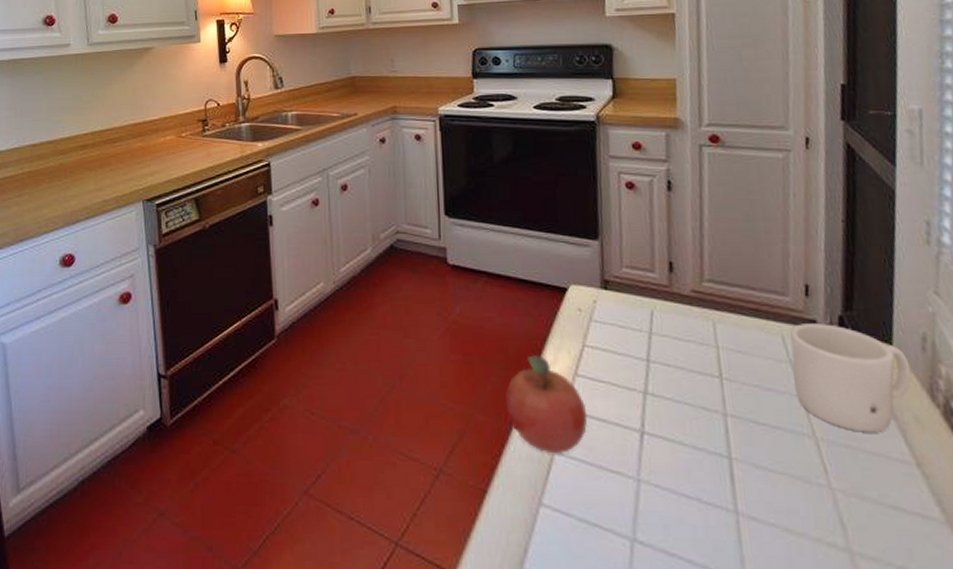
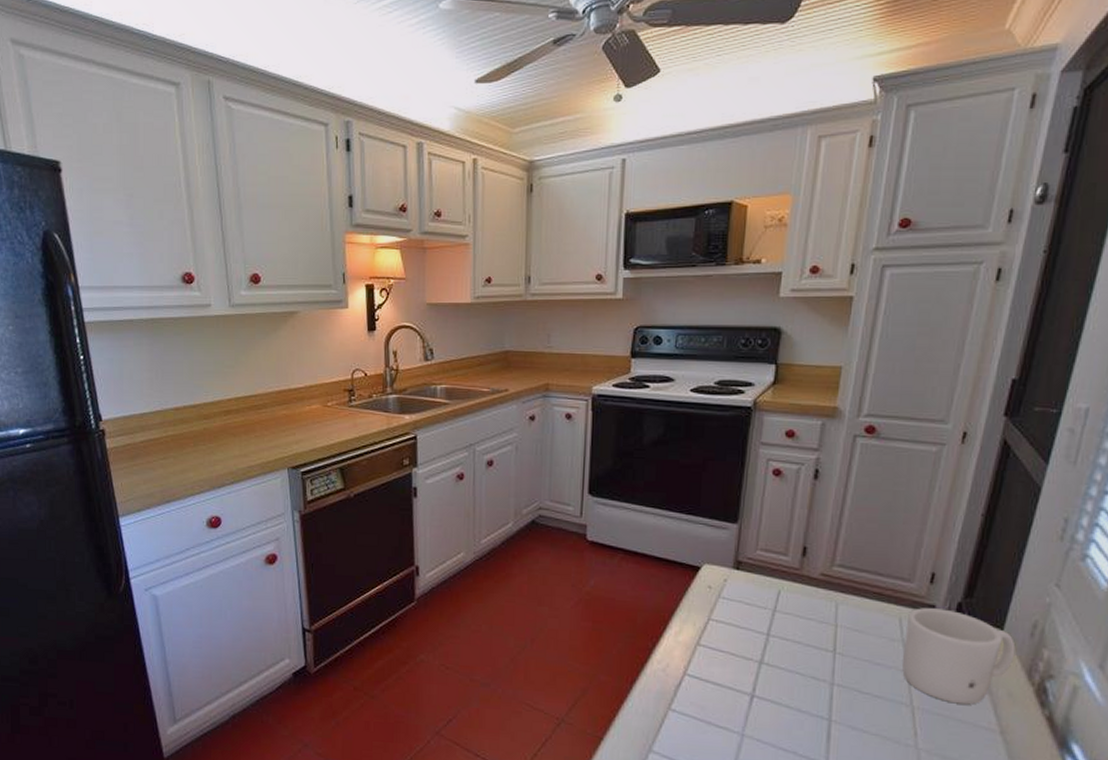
fruit: present [504,355,588,453] -> none [628,625,704,710]

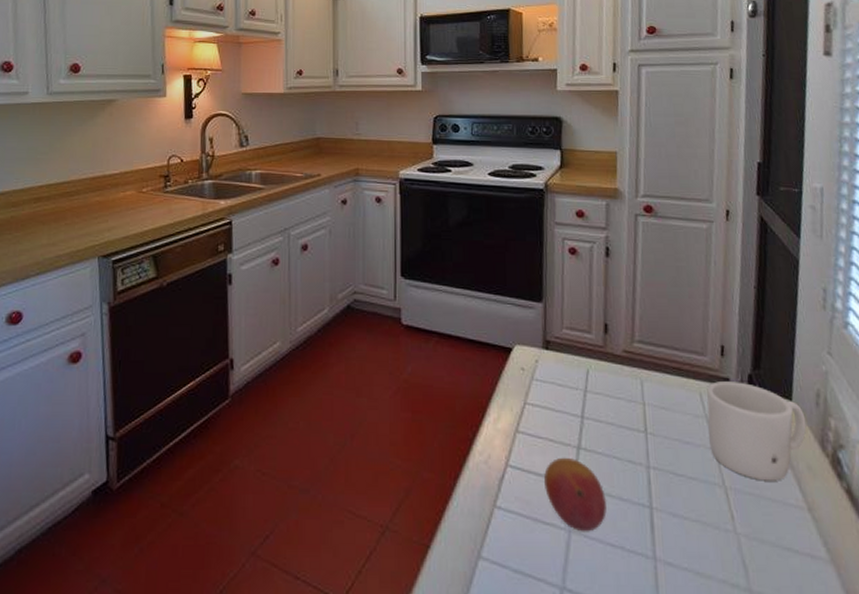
fruit: none [720,670,785,737] -> present [543,457,607,532]

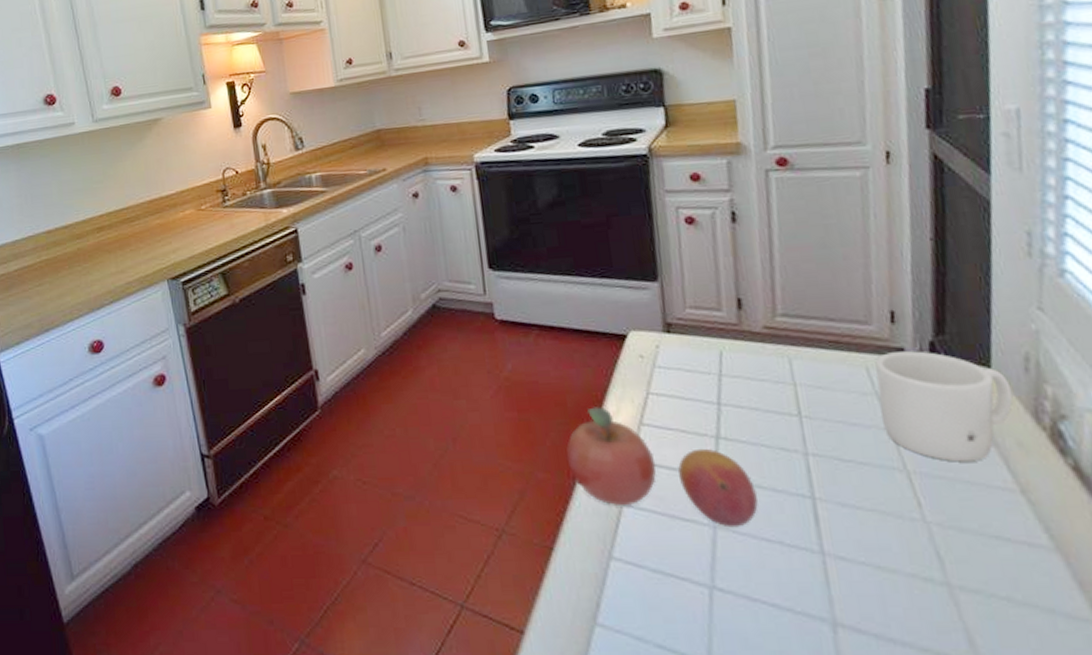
fruit: none [450,413,526,507] -> present [566,406,656,505]

